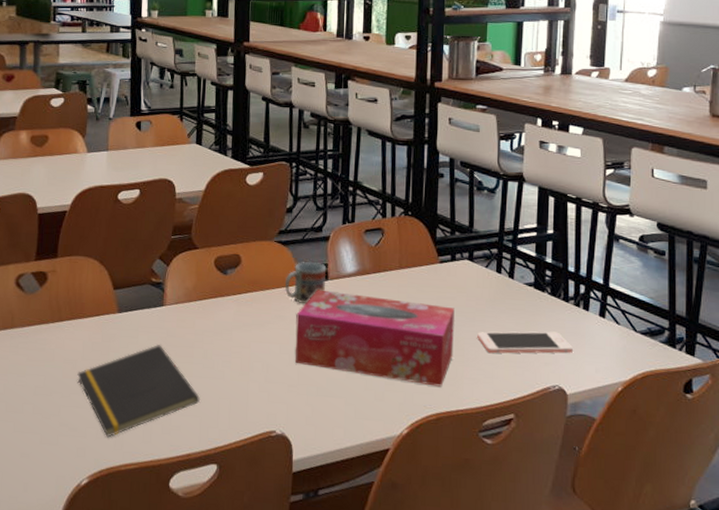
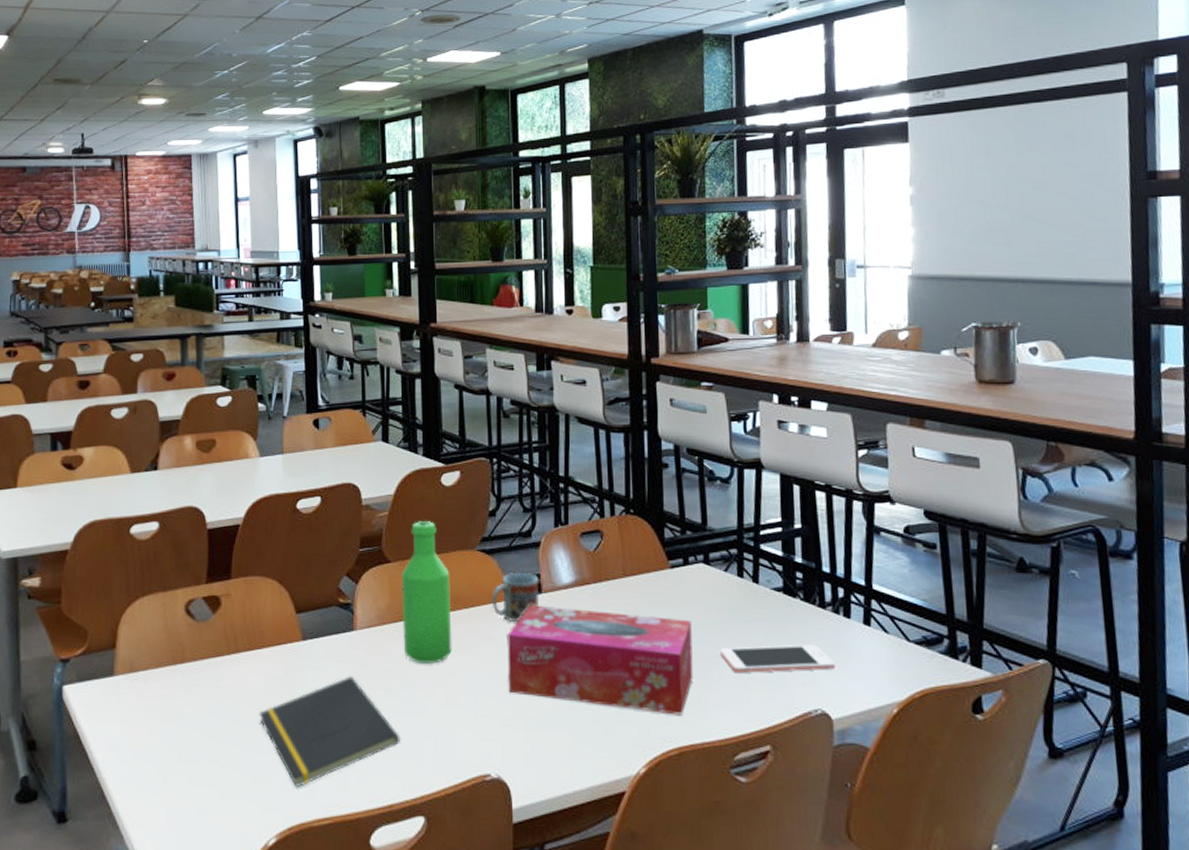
bottle: none [206,214,250,337] -> present [400,521,452,664]

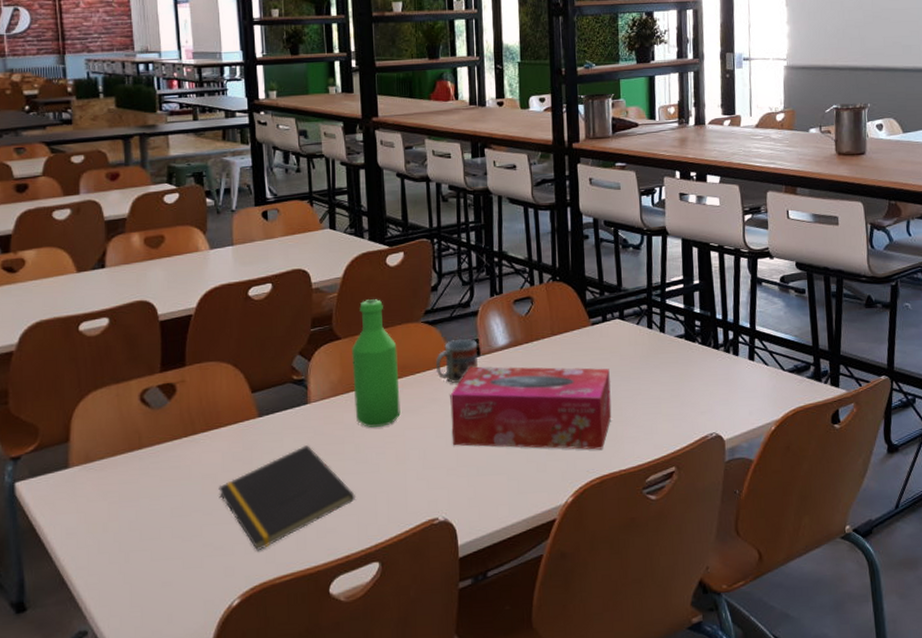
cell phone: present [720,644,835,674] -> none [634,380,726,410]

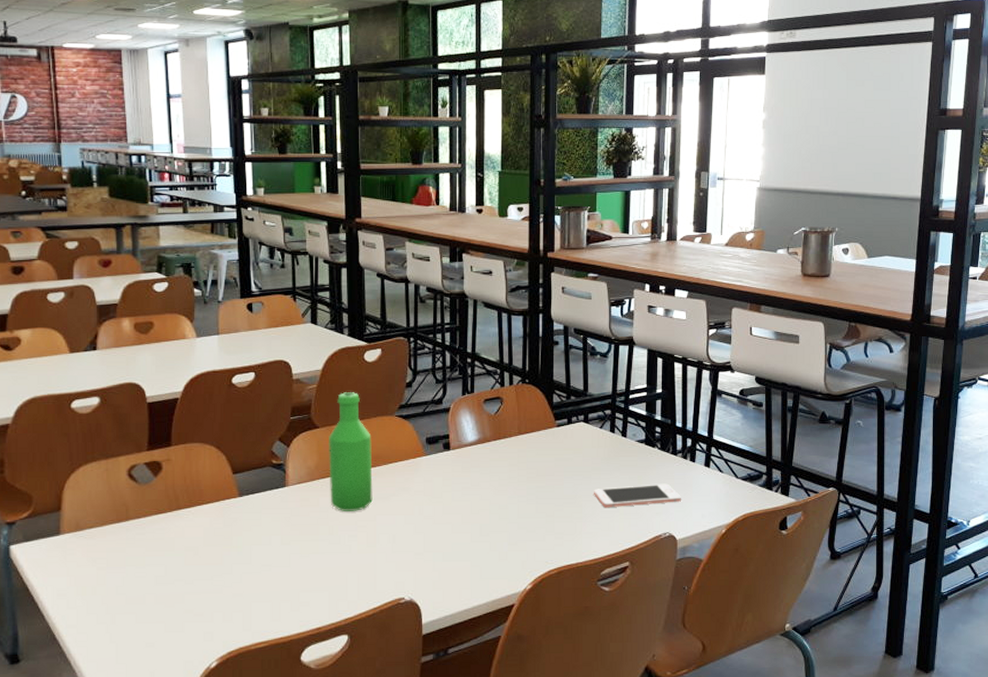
notepad: present [218,445,356,551] -> none [200,525,329,619]
cup: present [435,339,478,384] -> none [407,434,448,475]
tissue box: present [450,366,612,450] -> none [420,460,572,543]
cell phone: none [634,380,726,410] -> present [594,483,681,508]

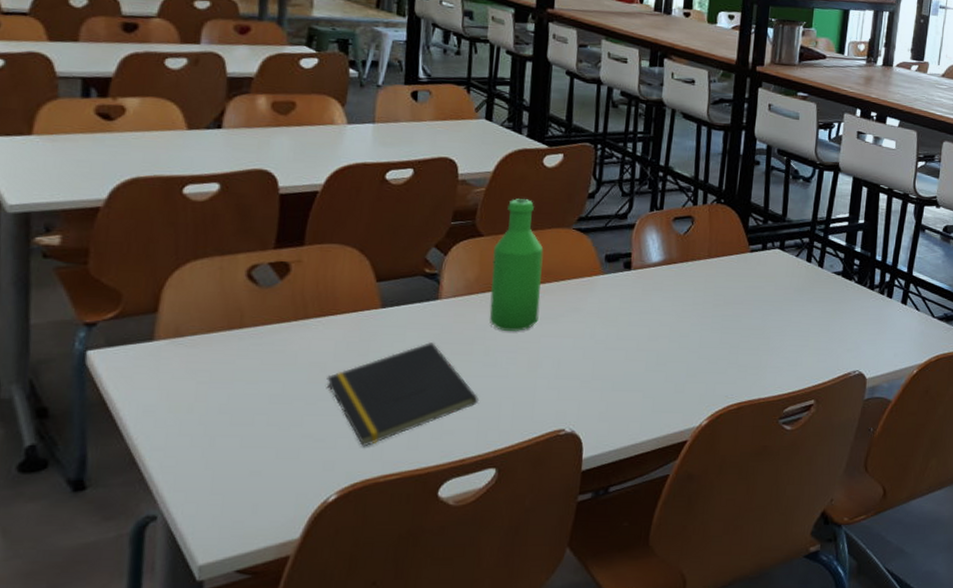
notepad: none [200,525,329,619] -> present [327,342,480,447]
cell phone: present [594,483,681,508] -> none [783,319,875,342]

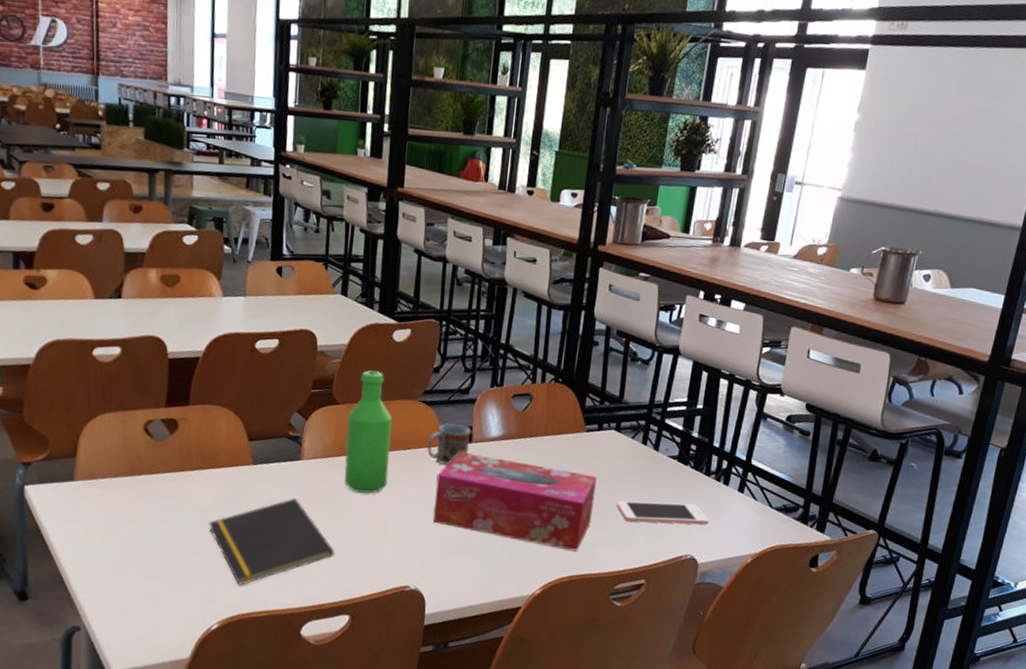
cup: none [582,251,630,296] -> present [427,423,471,466]
tissue box: none [590,280,762,376] -> present [433,451,597,551]
cell phone: none [783,319,875,342] -> present [616,501,709,525]

